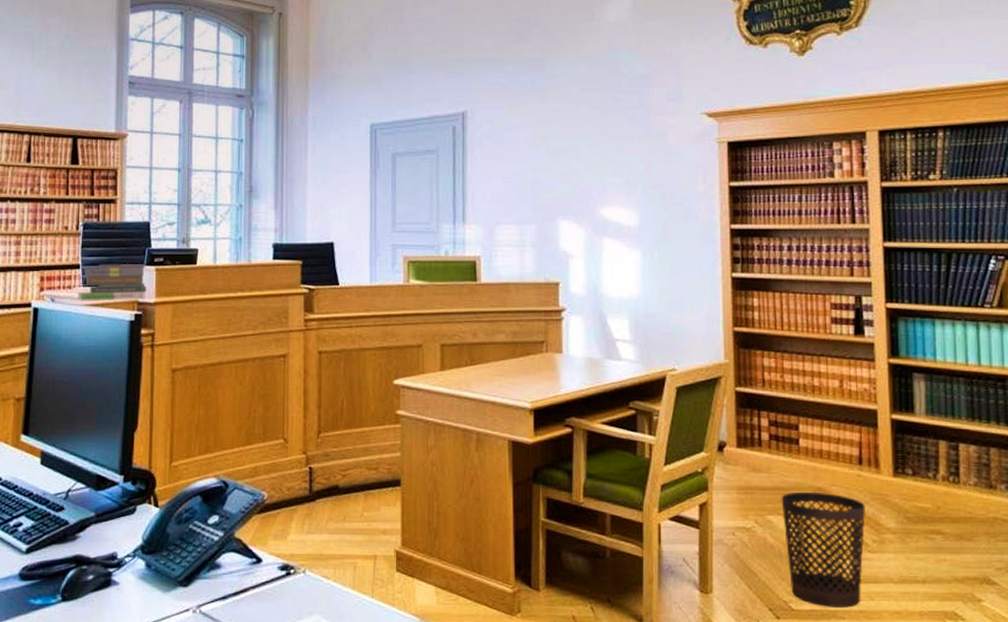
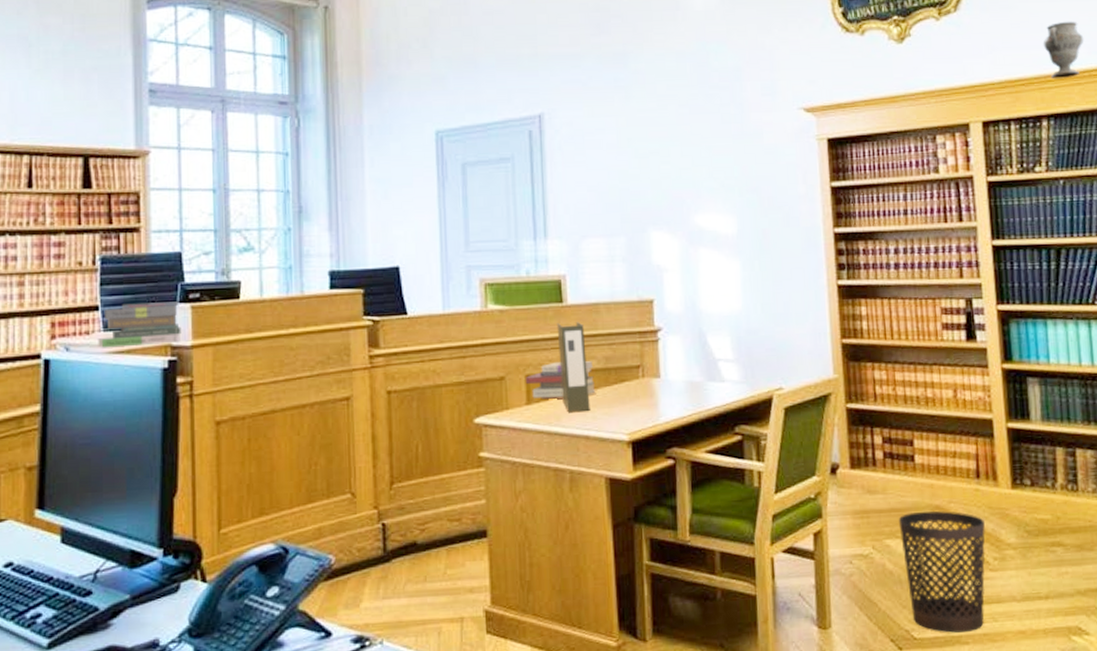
books: none [440,333,503,368] -> present [525,361,596,400]
binder: none [470,299,497,380] -> present [556,322,590,413]
decorative vase: none [942,38,984,93] -> present [1042,21,1084,79]

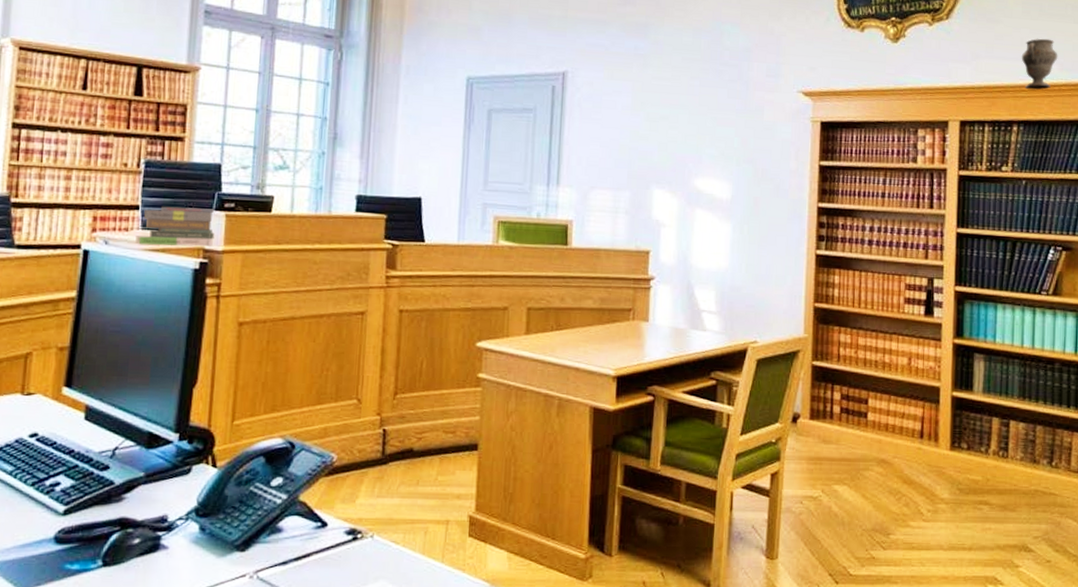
books: present [525,361,596,400] -> none [526,298,590,333]
binder: present [556,322,590,413] -> none [558,263,584,346]
trash bin: present [898,510,985,633] -> none [847,463,923,573]

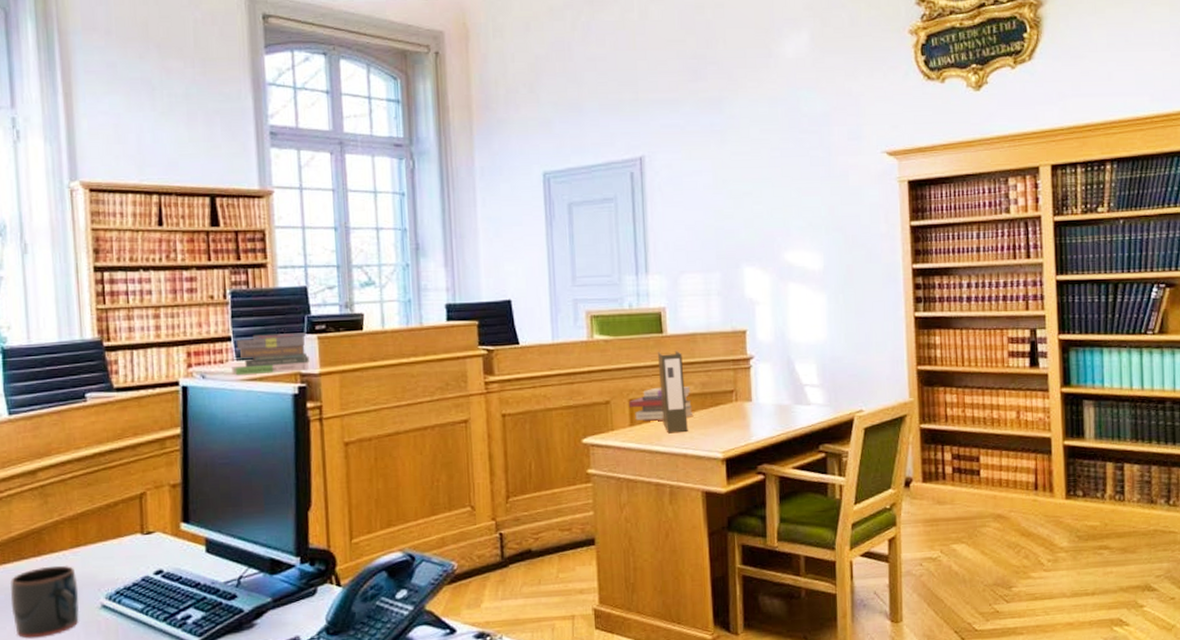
books: none [526,298,590,333] -> present [628,387,694,422]
binder: none [558,263,584,346] -> present [657,351,688,434]
decorative vase: present [1021,38,1058,91] -> none [1109,70,1148,125]

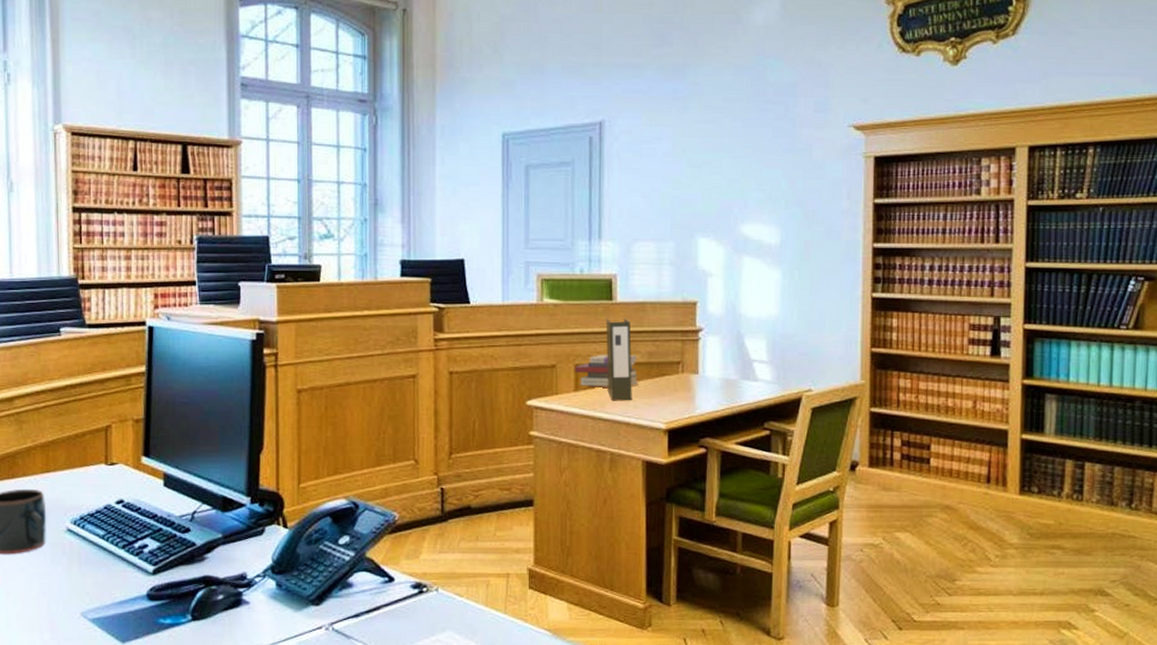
books: present [232,332,310,376] -> none [195,280,268,319]

